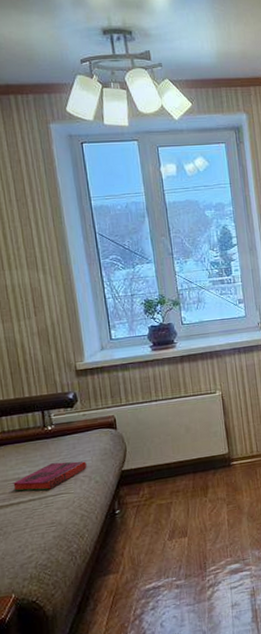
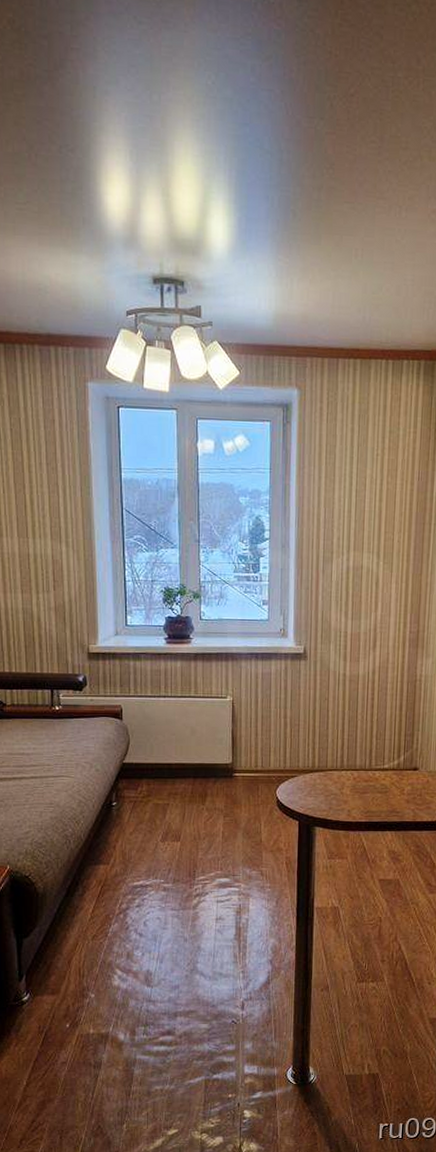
hardback book: present [13,461,87,491] -> none [18,744,89,770]

